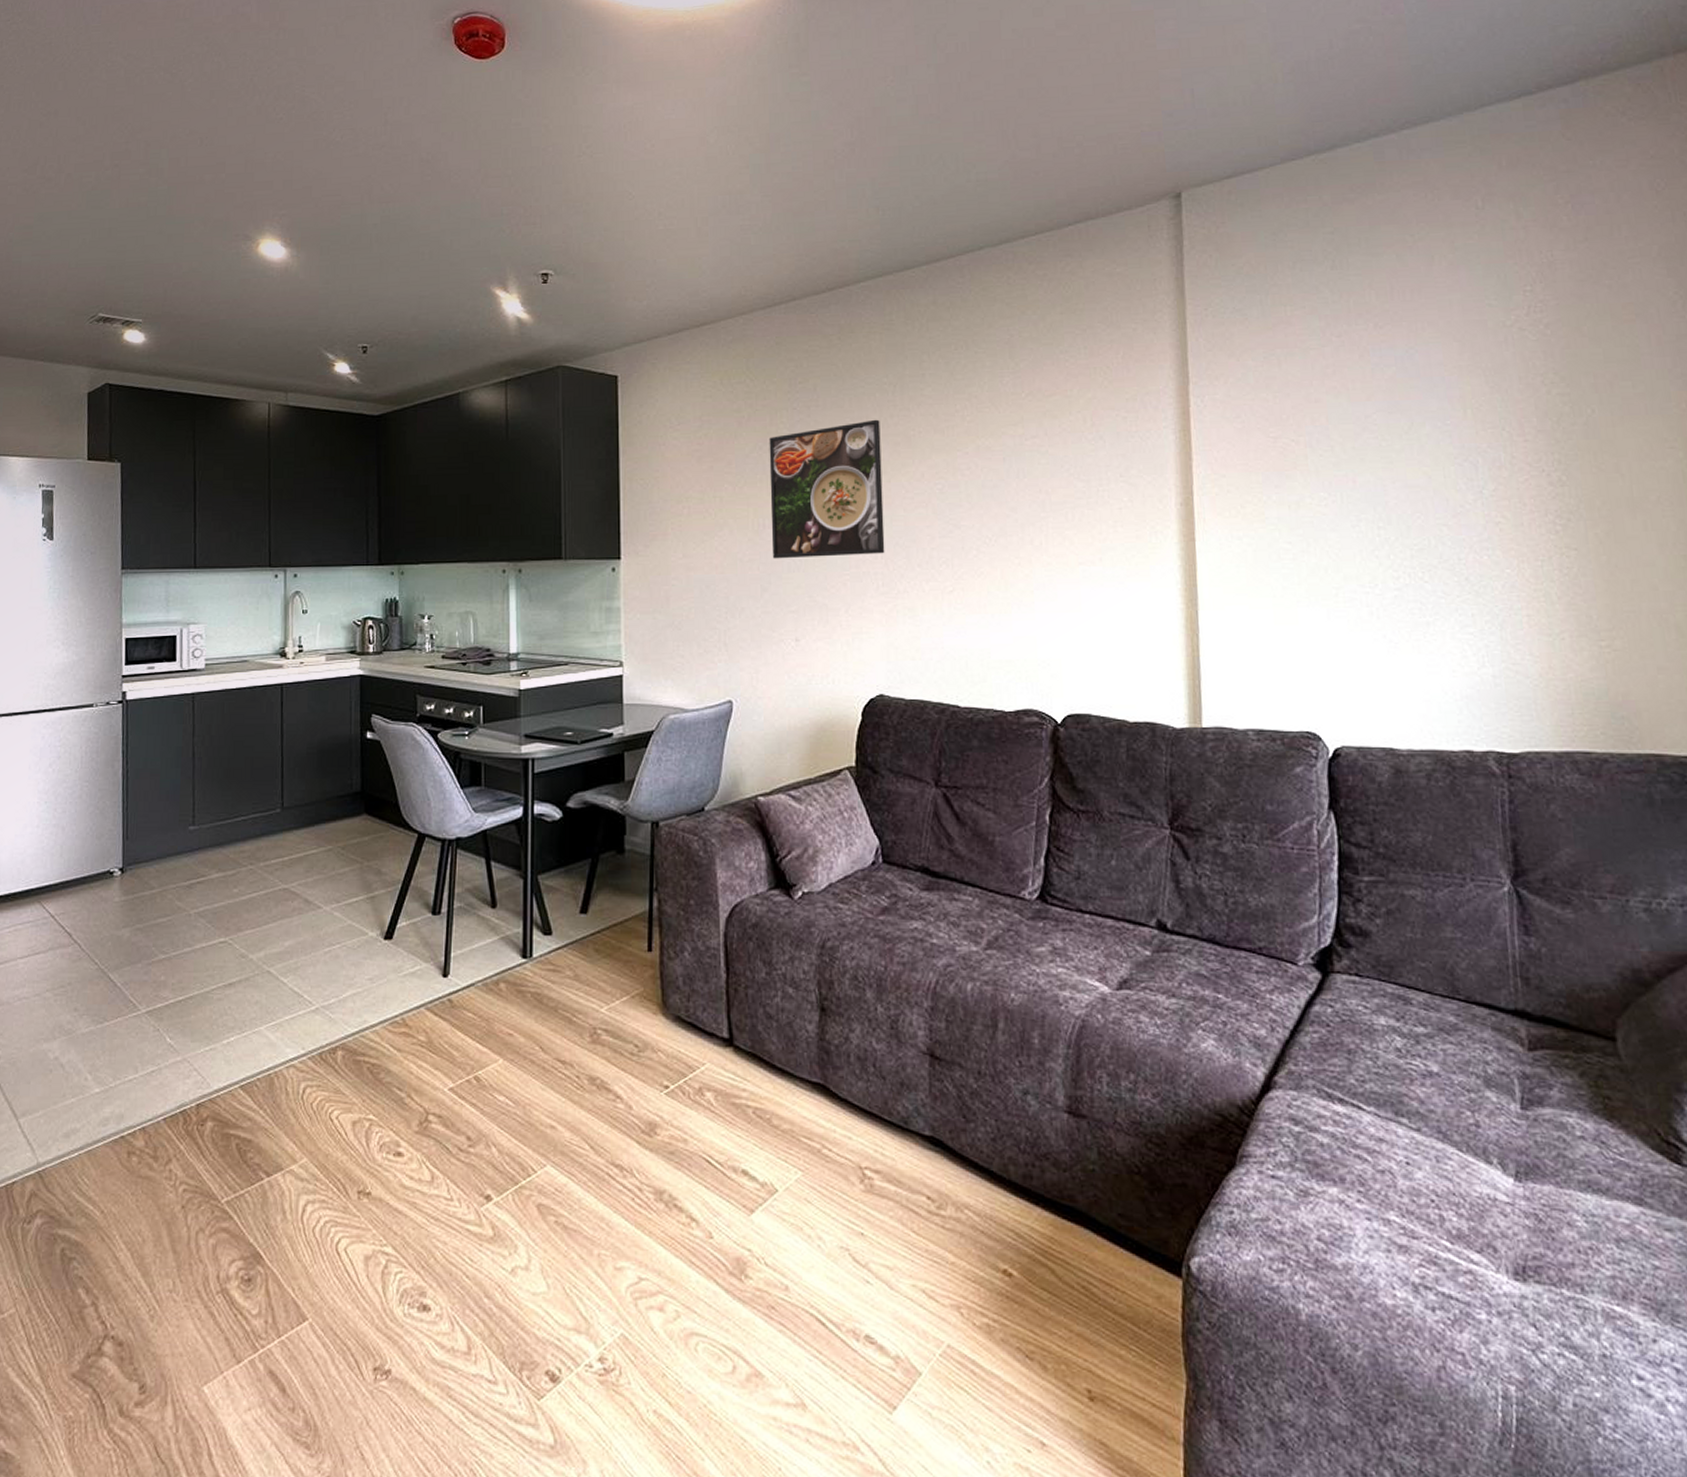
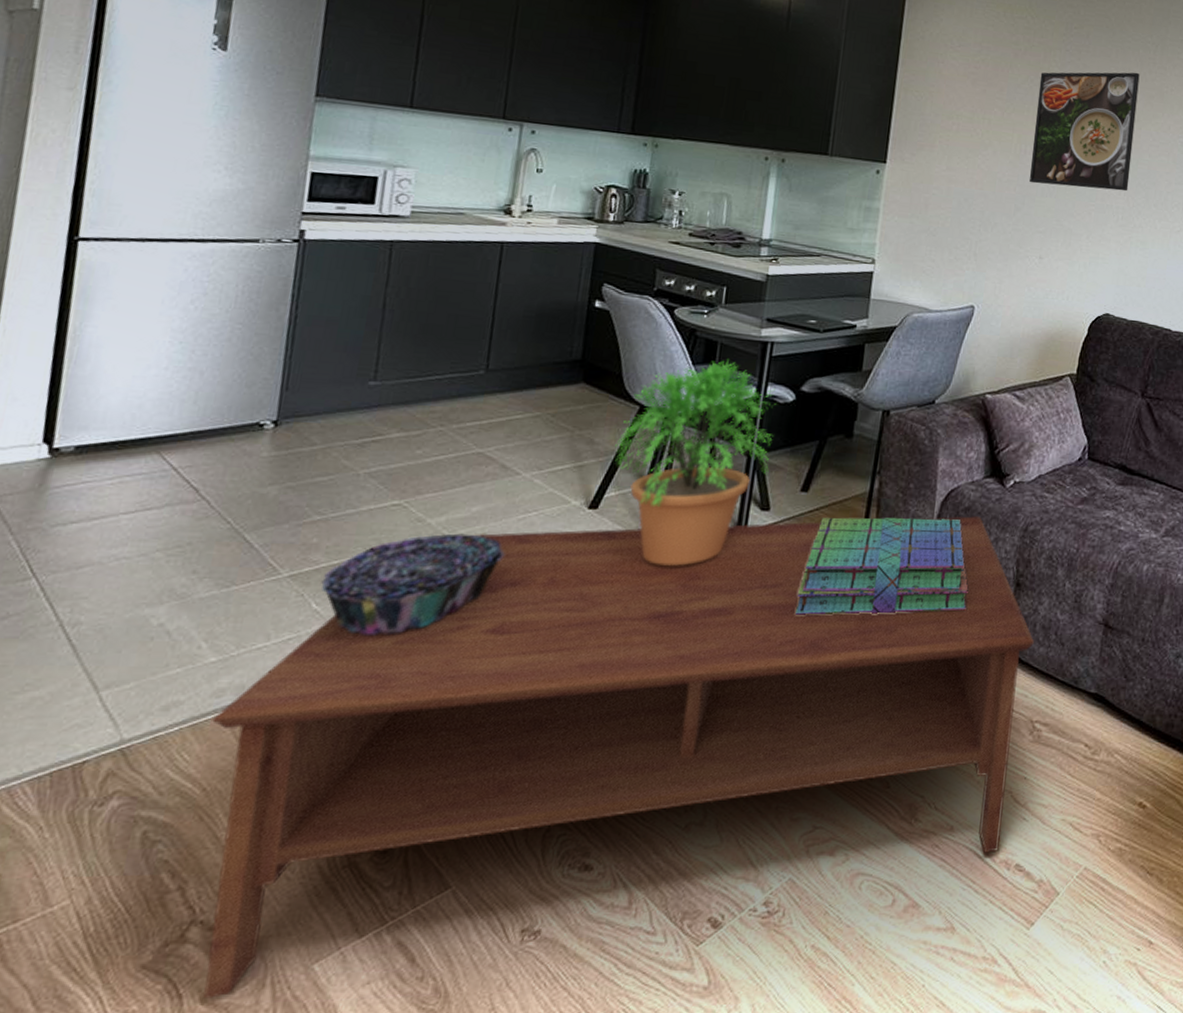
coffee table: none [102,933,851,1411] -> present [203,516,1035,999]
decorative bowl: none [172,968,317,1068] -> present [321,533,505,636]
potted plant: none [401,779,546,995] -> present [614,359,776,566]
stack of books: none [590,937,769,1046] -> present [794,517,968,615]

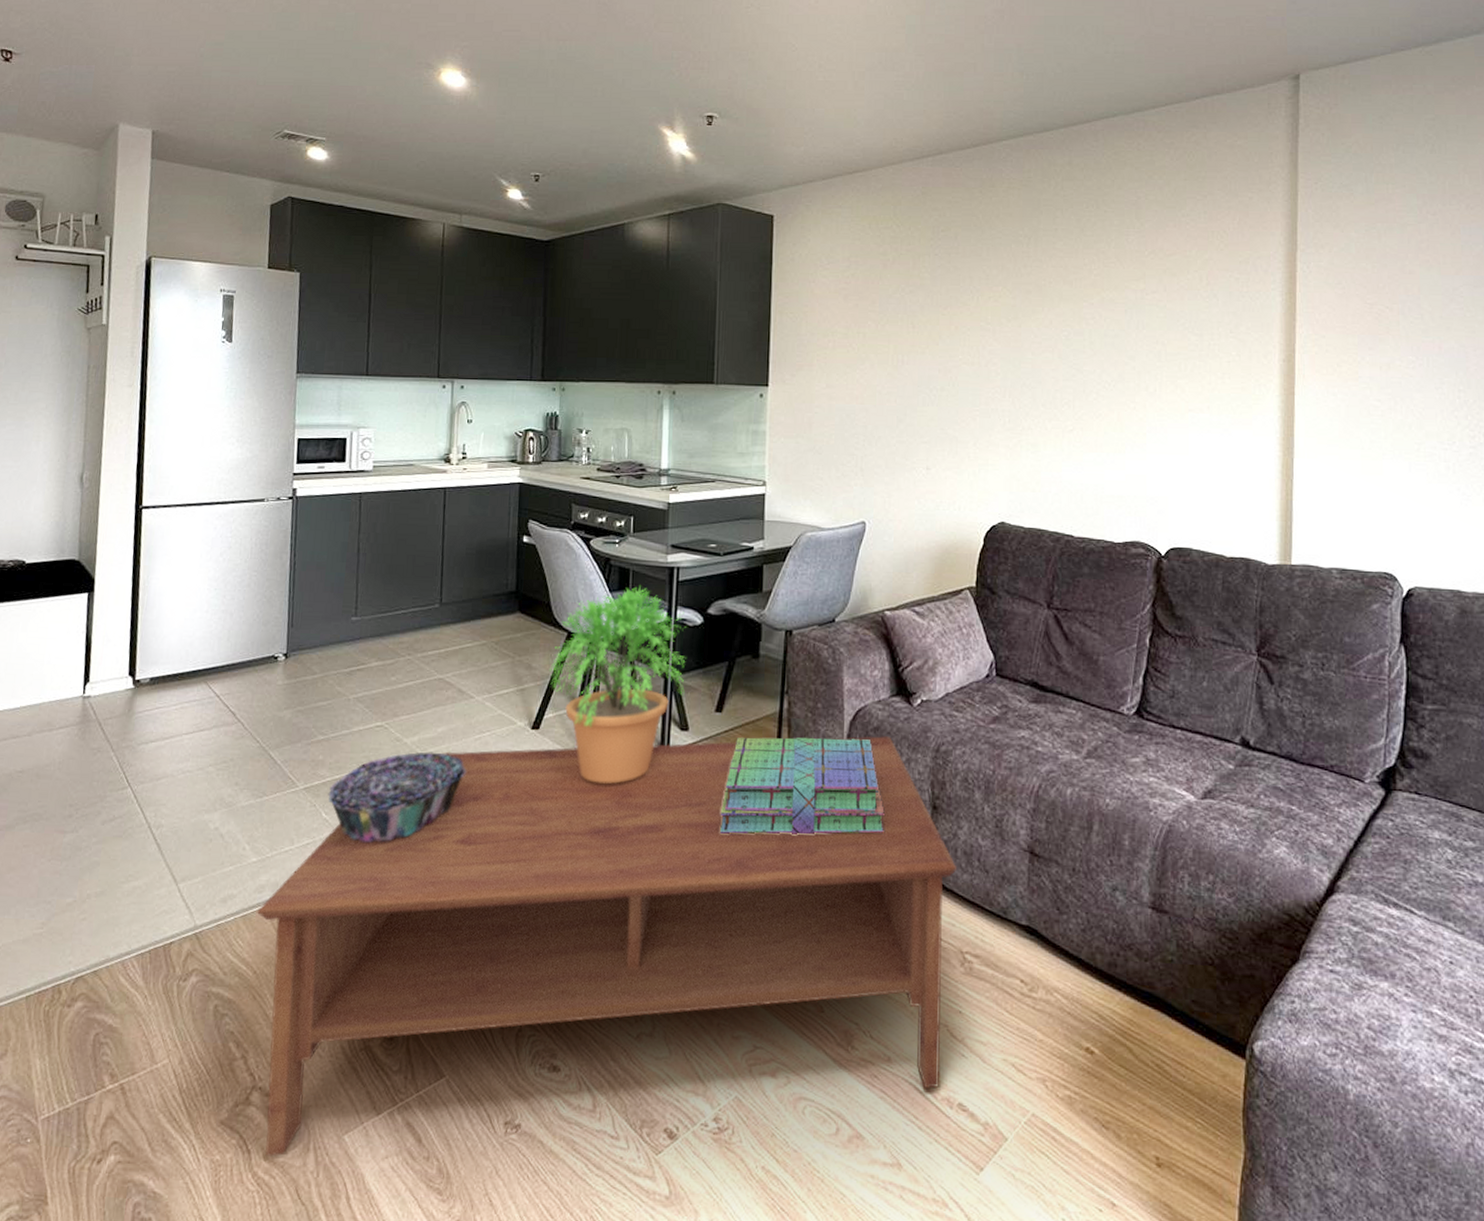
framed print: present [1029,72,1140,192] -> none [909,268,1014,393]

